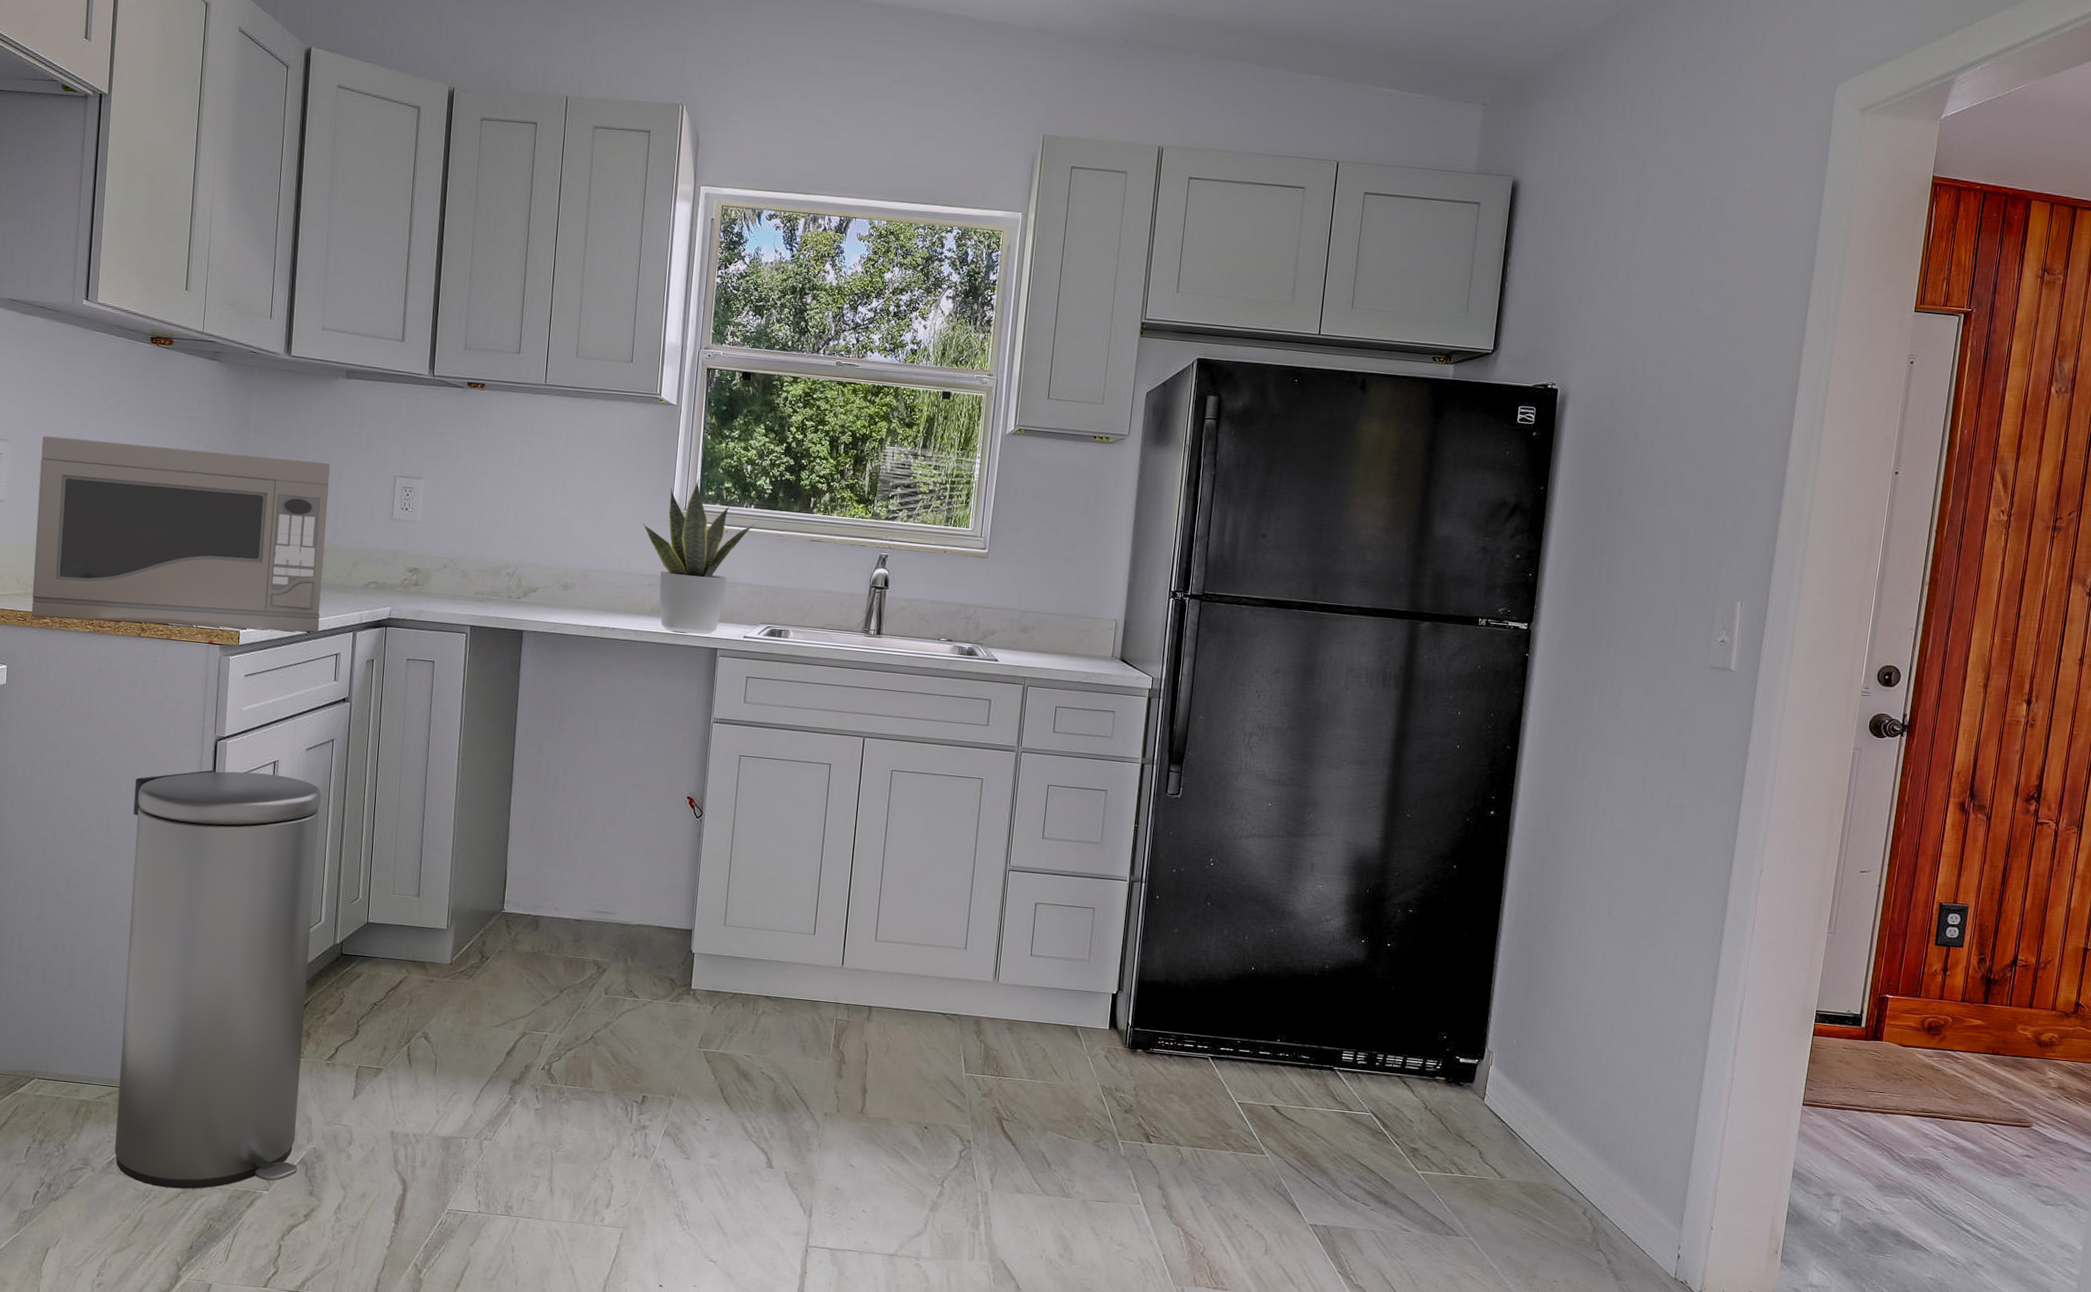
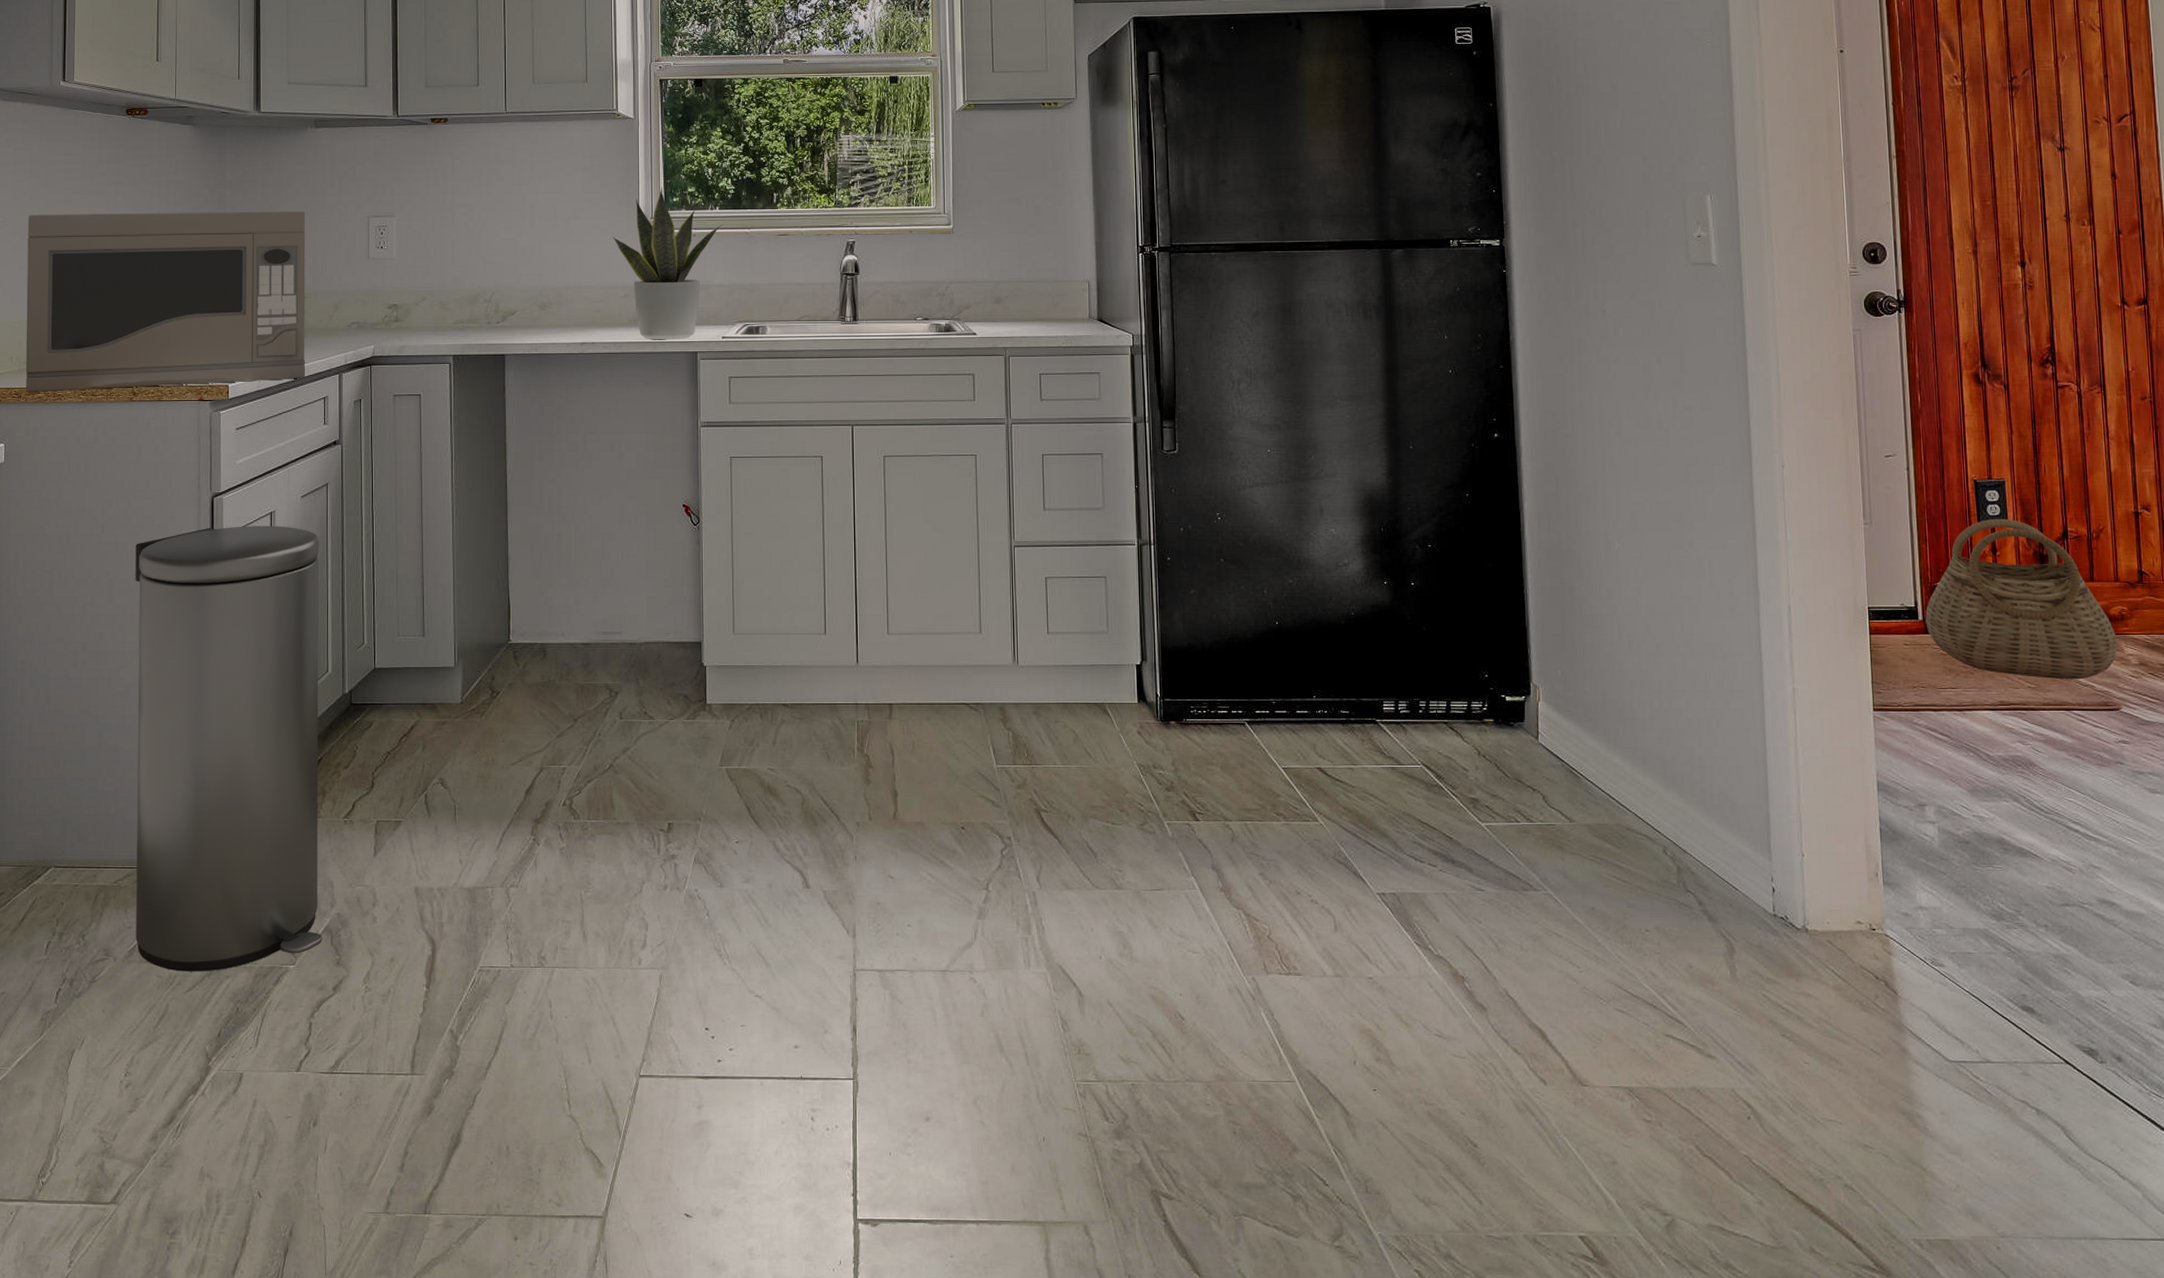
basket: none [1867,940,2042,1096] -> present [1925,518,2118,680]

